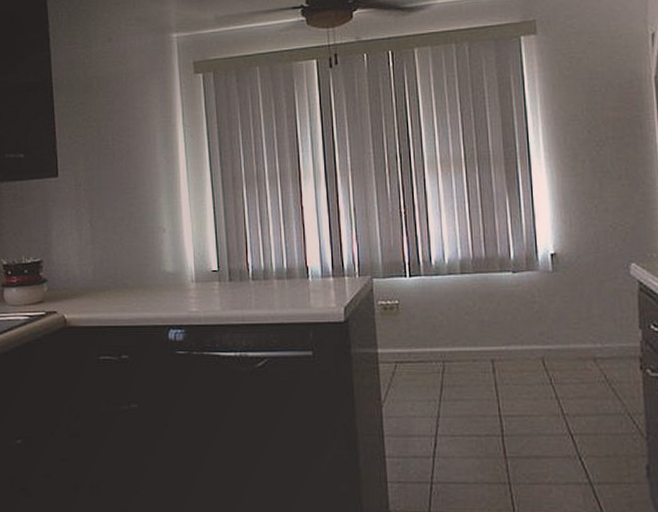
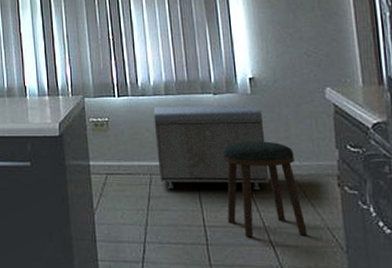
storage bench: none [448,283,570,376] -> present [153,105,270,190]
stool: none [520,322,607,427] -> present [222,141,308,238]

